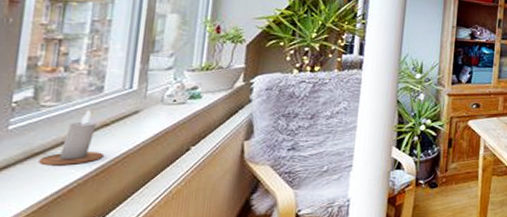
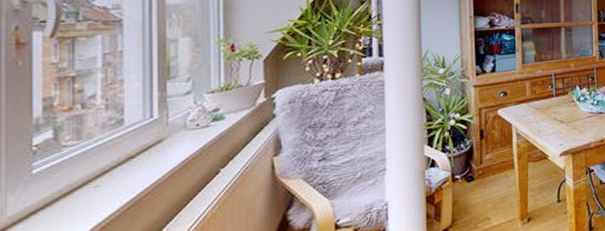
candle: present [40,110,103,166] -> none [69,144,132,206]

